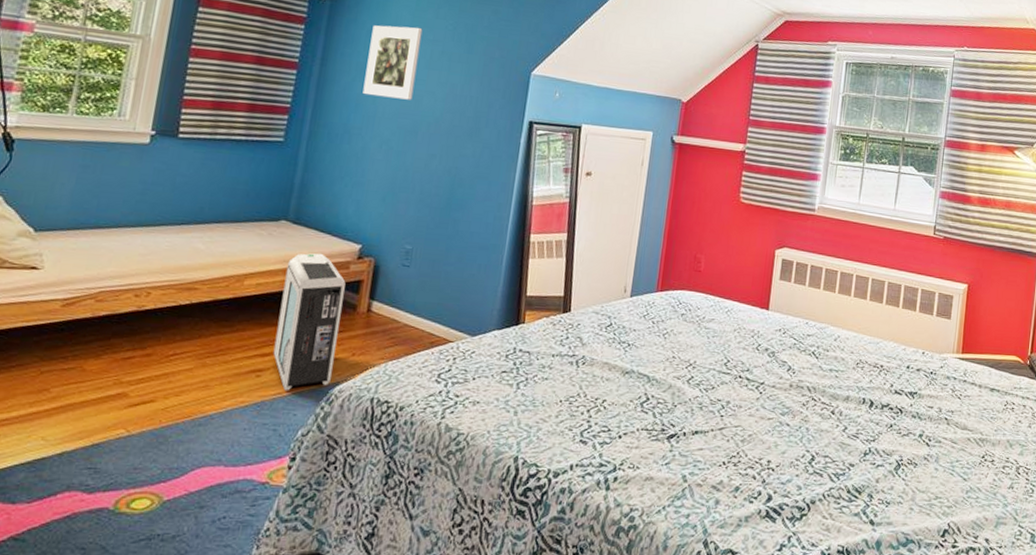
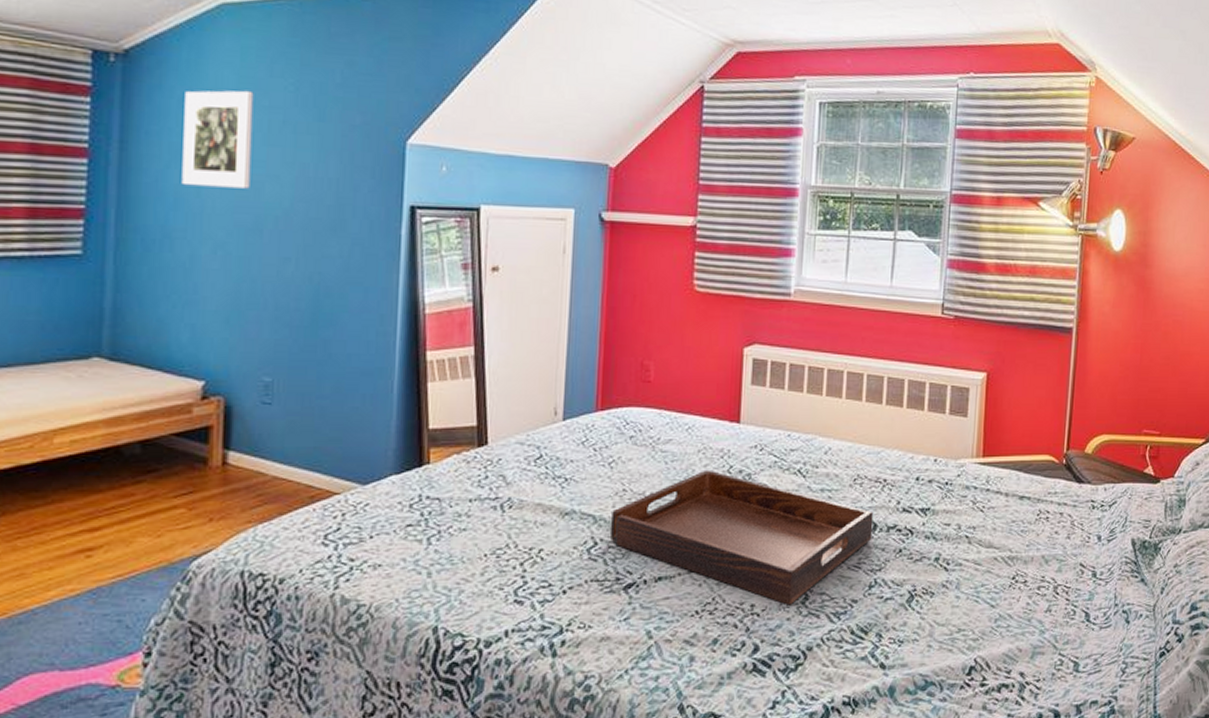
air purifier: present [273,253,346,391] -> none [104,395,189,572]
serving tray: none [659,346,871,464] -> present [609,470,874,605]

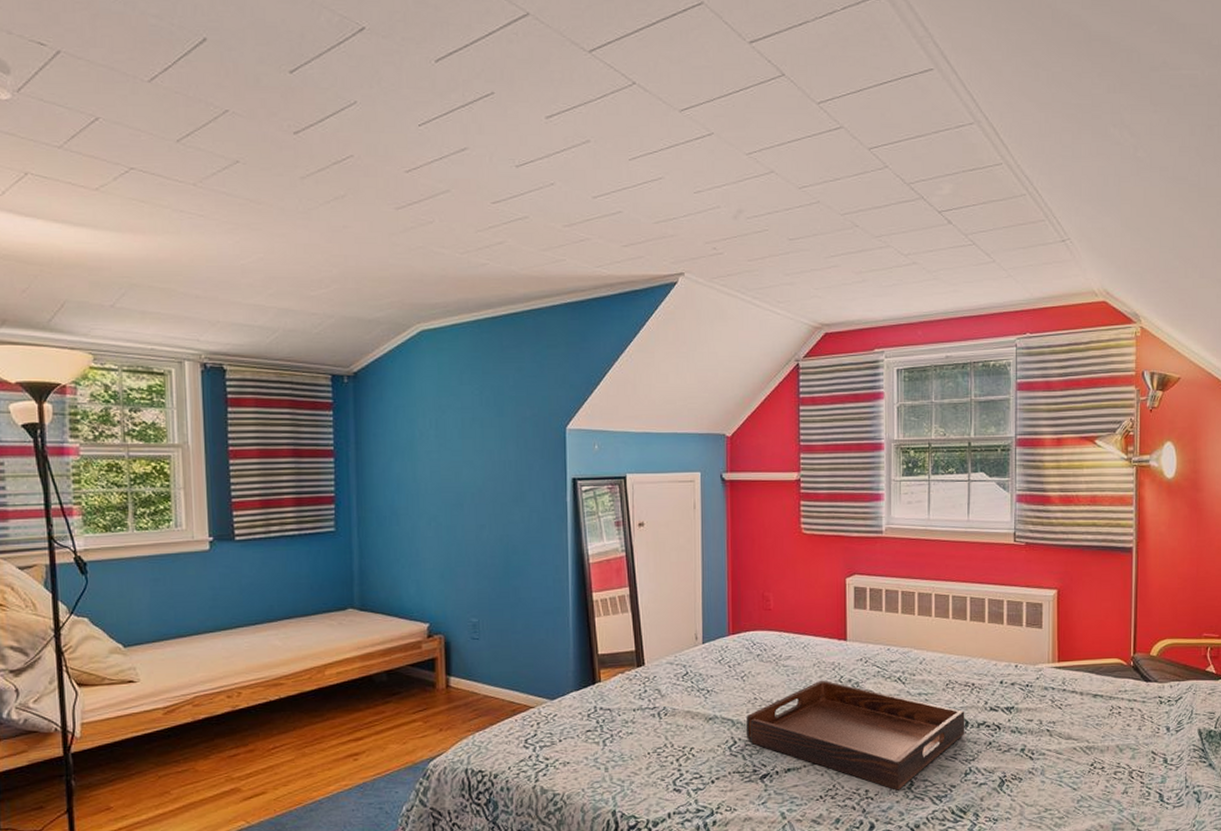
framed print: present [181,90,254,189] -> none [399,396,452,474]

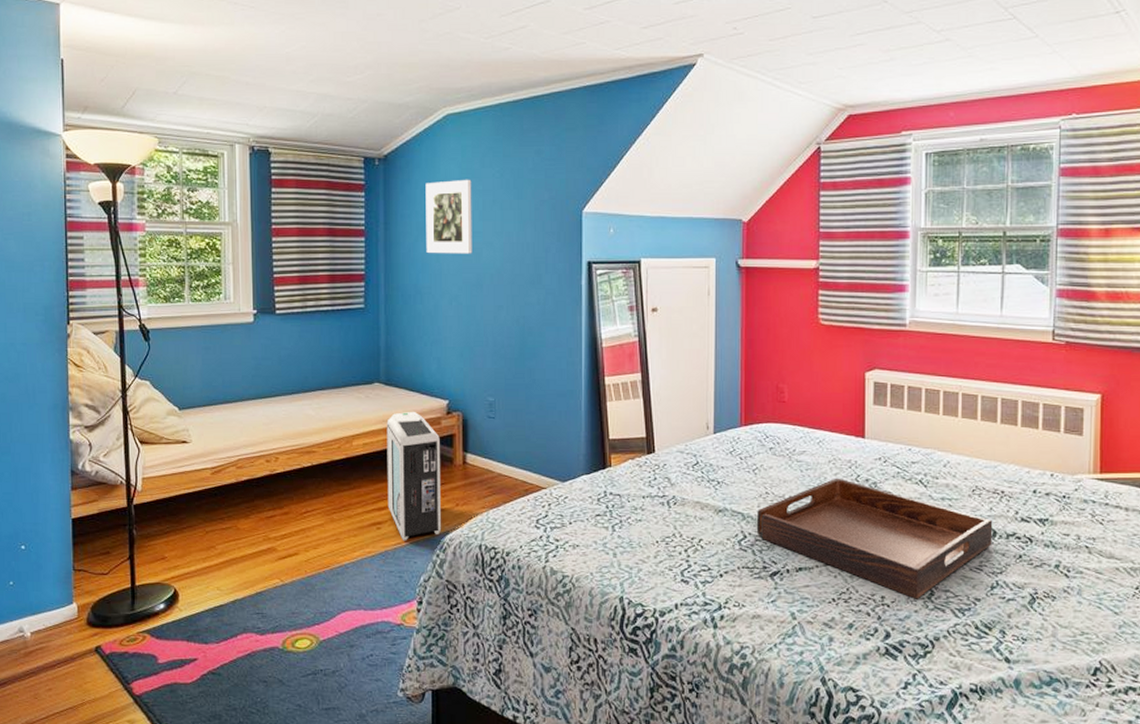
air purifier: none [362,636,424,771] -> present [386,411,441,541]
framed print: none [399,396,452,474] -> present [425,179,472,254]

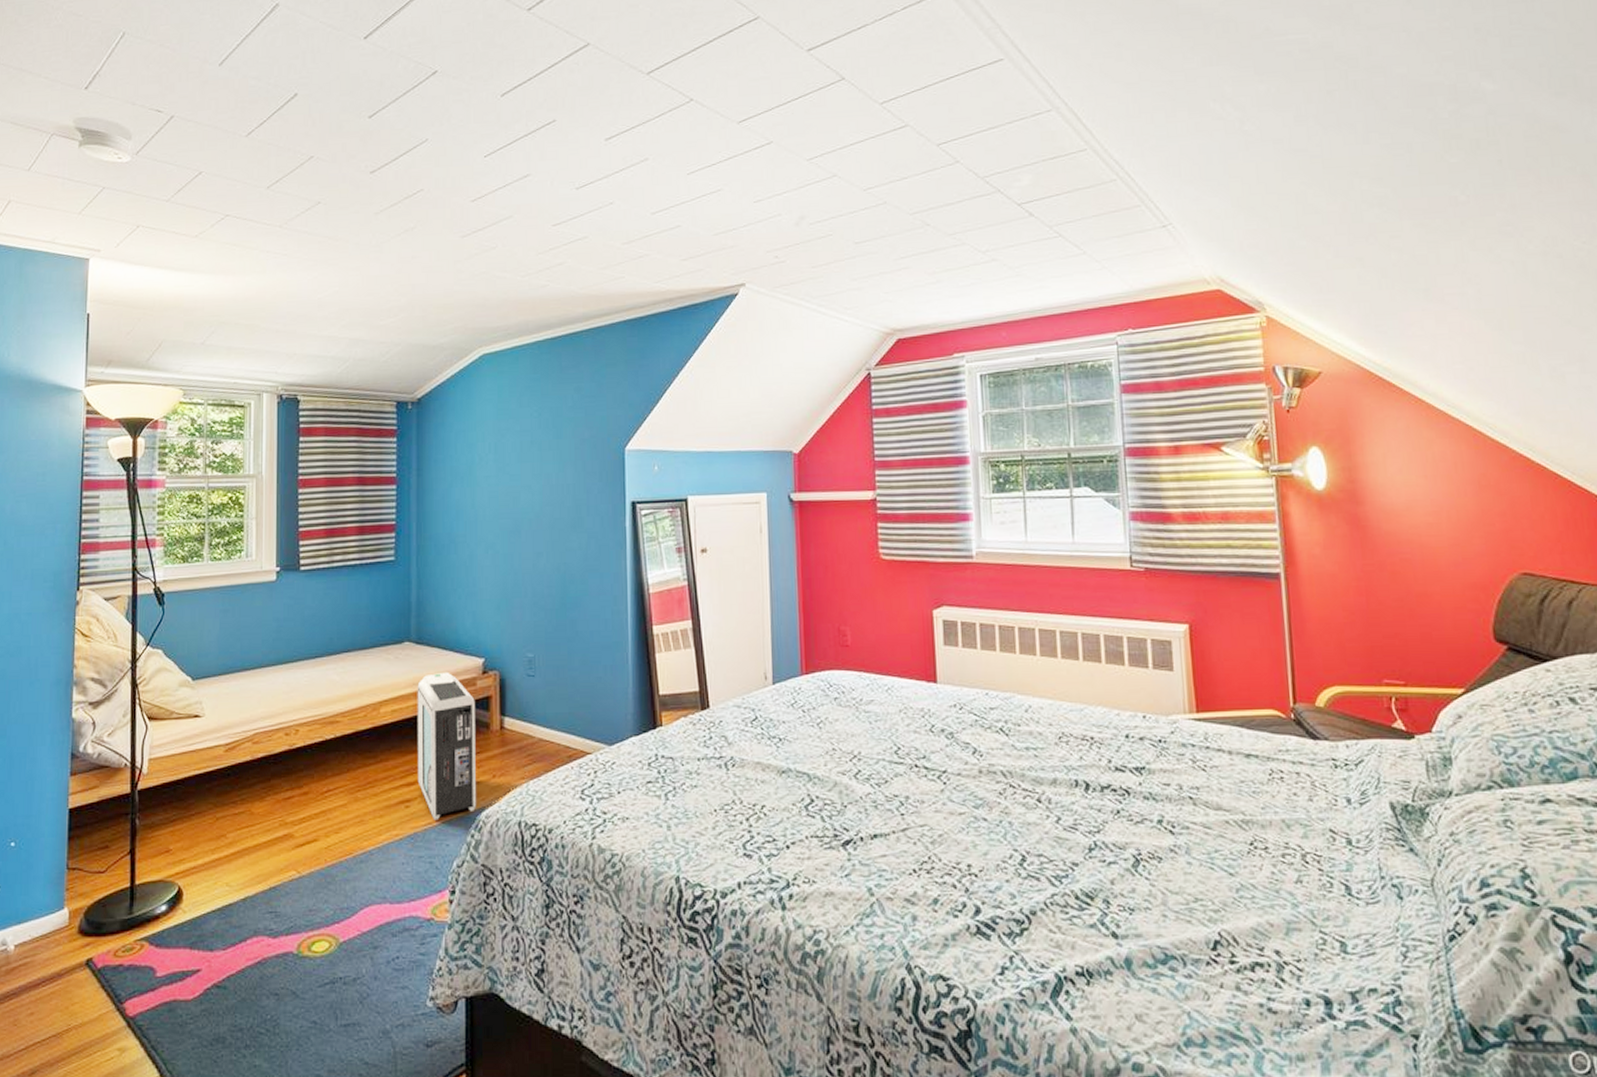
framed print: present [425,179,472,254] -> none [460,420,510,500]
serving tray: present [756,478,993,599] -> none [823,729,1086,867]

